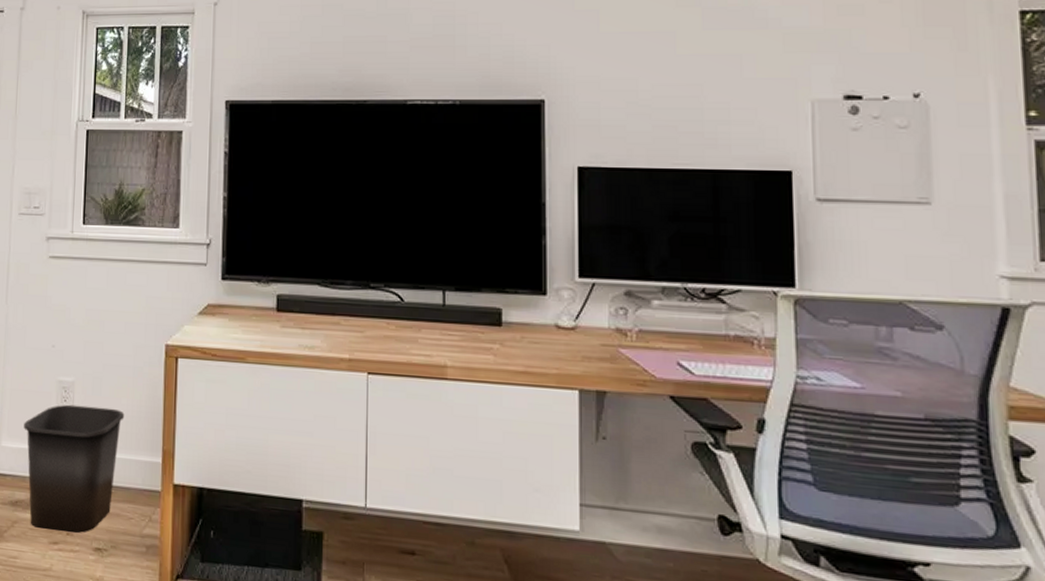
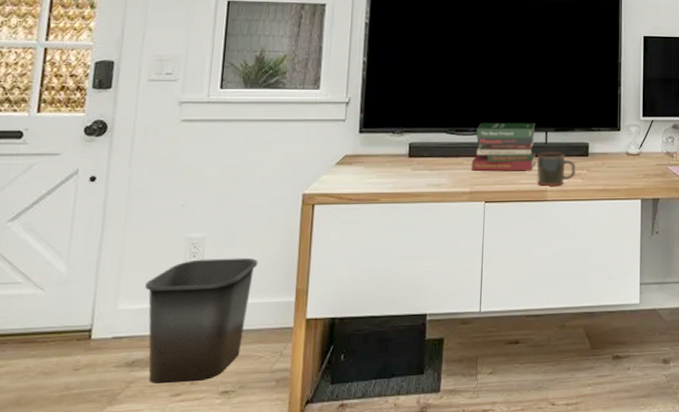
books: none [350,274,430,340] -> present [471,122,536,172]
mug: none [432,316,484,363] -> present [536,151,576,187]

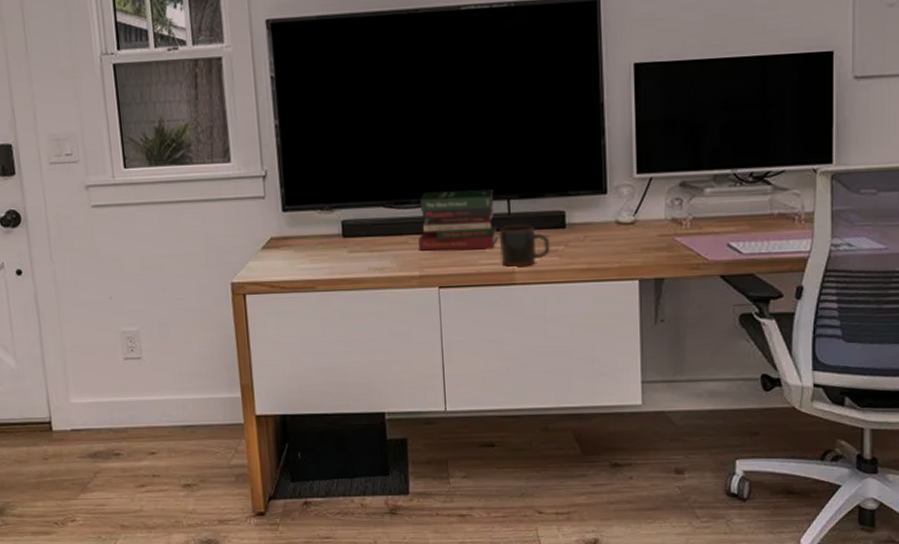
waste bin: present [145,257,258,384] -> none [91,352,197,474]

